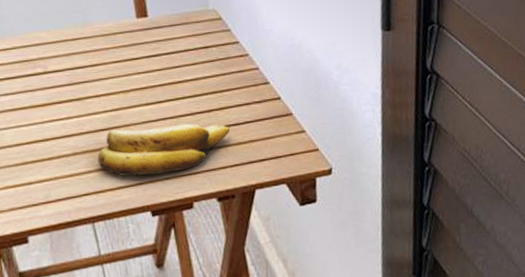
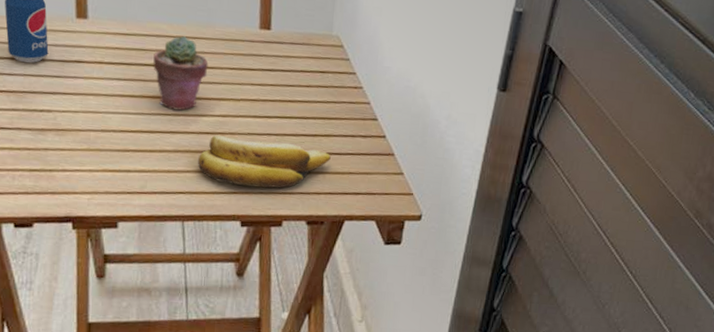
potted succulent: none [36,40,93,114] -> present [153,36,209,111]

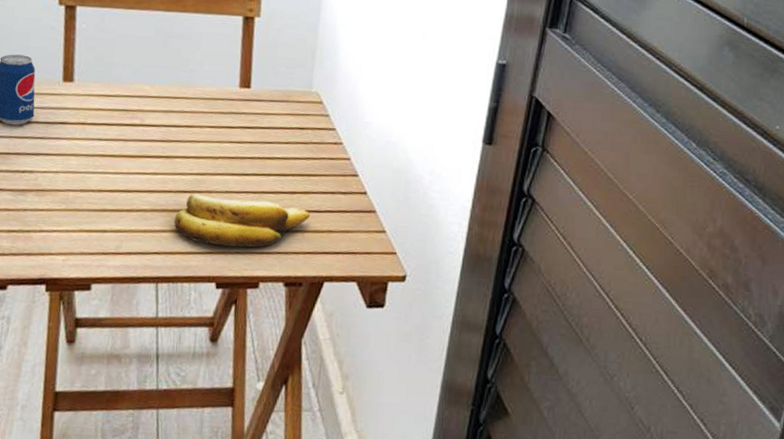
potted succulent: present [153,36,209,111] -> none [134,96,188,169]

